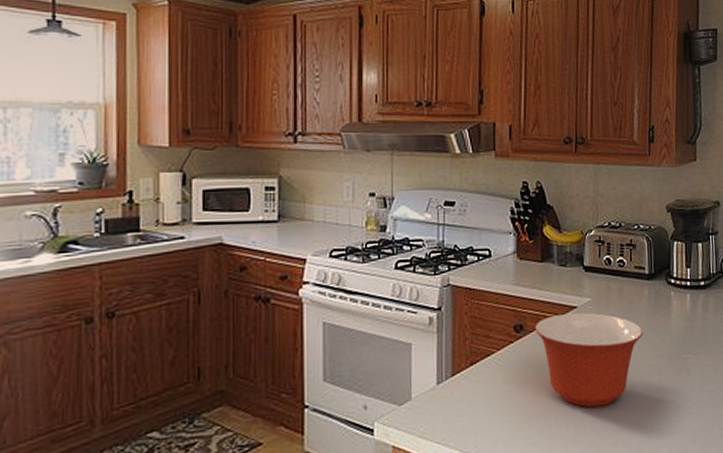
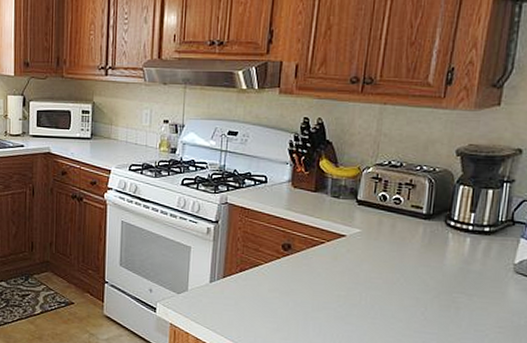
mixing bowl: present [535,312,644,408] -> none [302,240,413,326]

